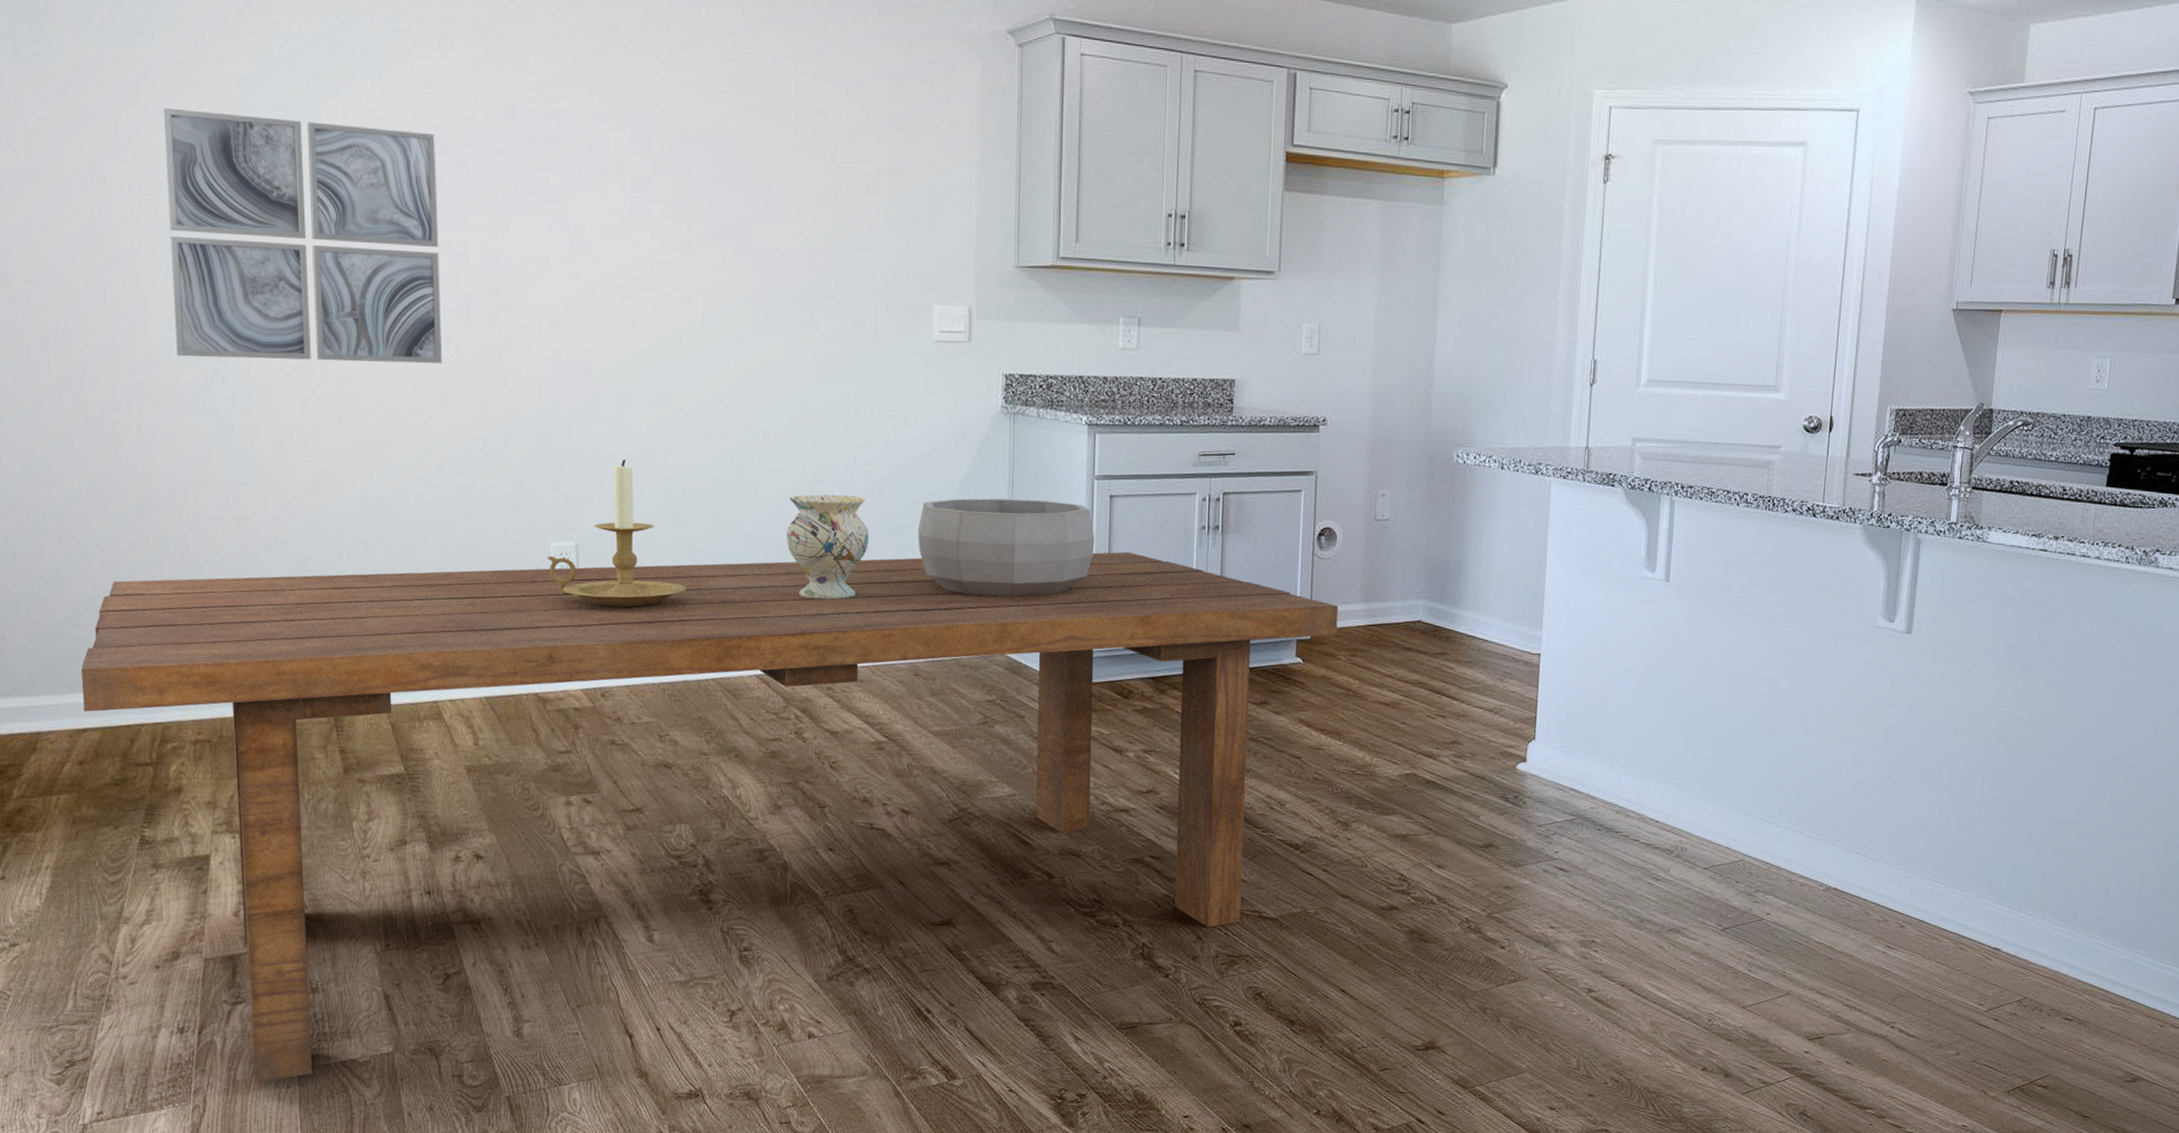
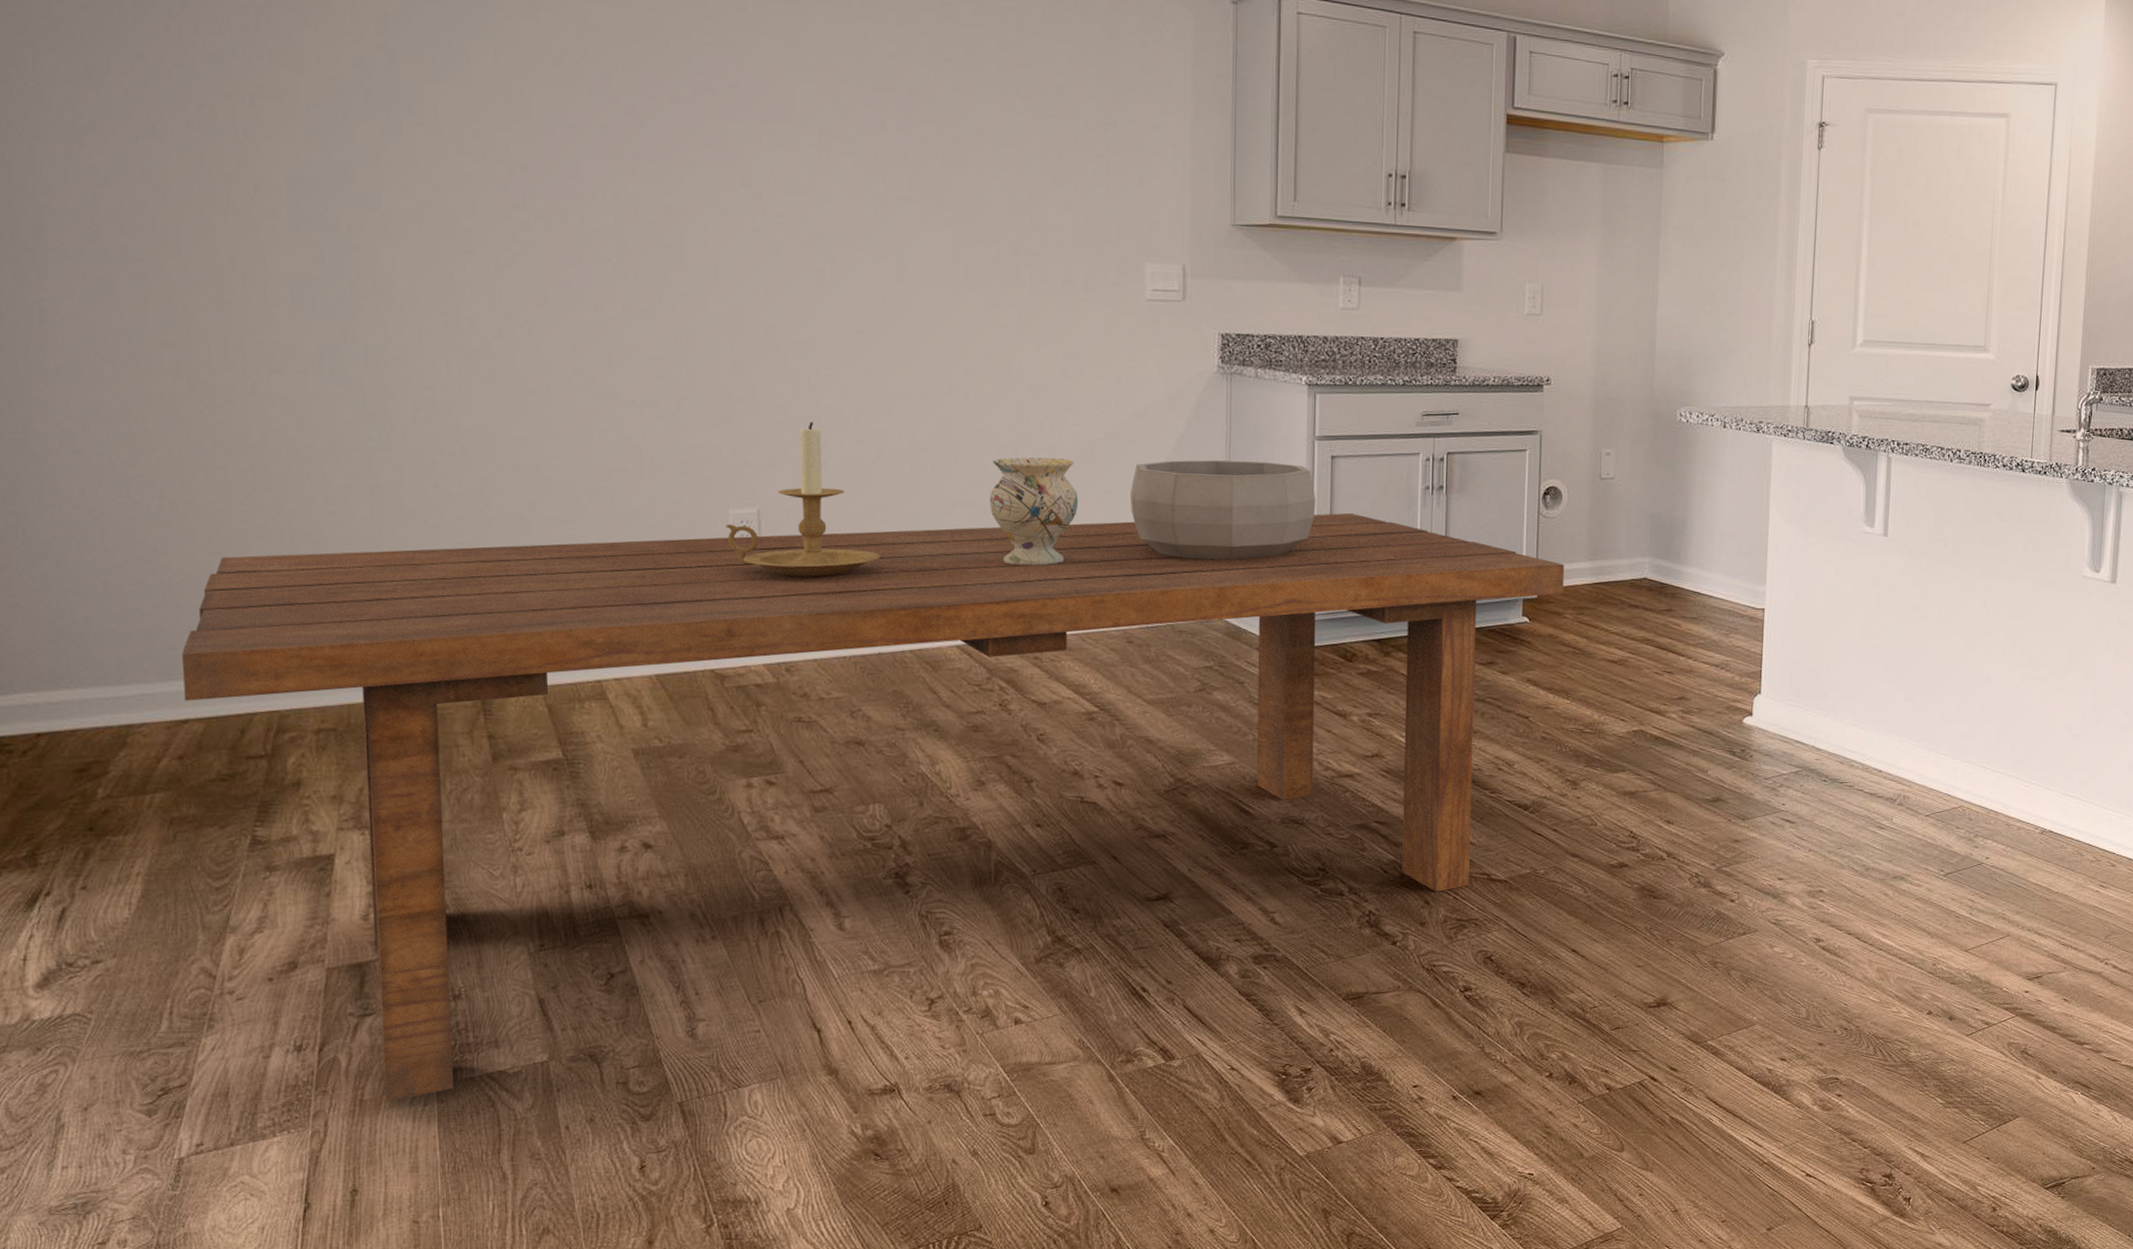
wall art: present [164,107,442,364] -> none [287,45,607,322]

